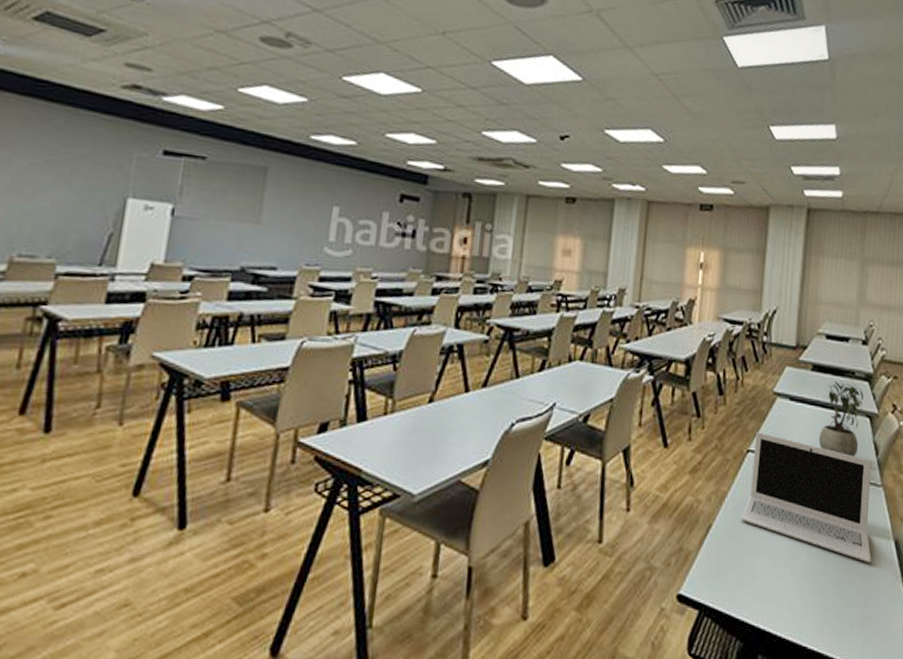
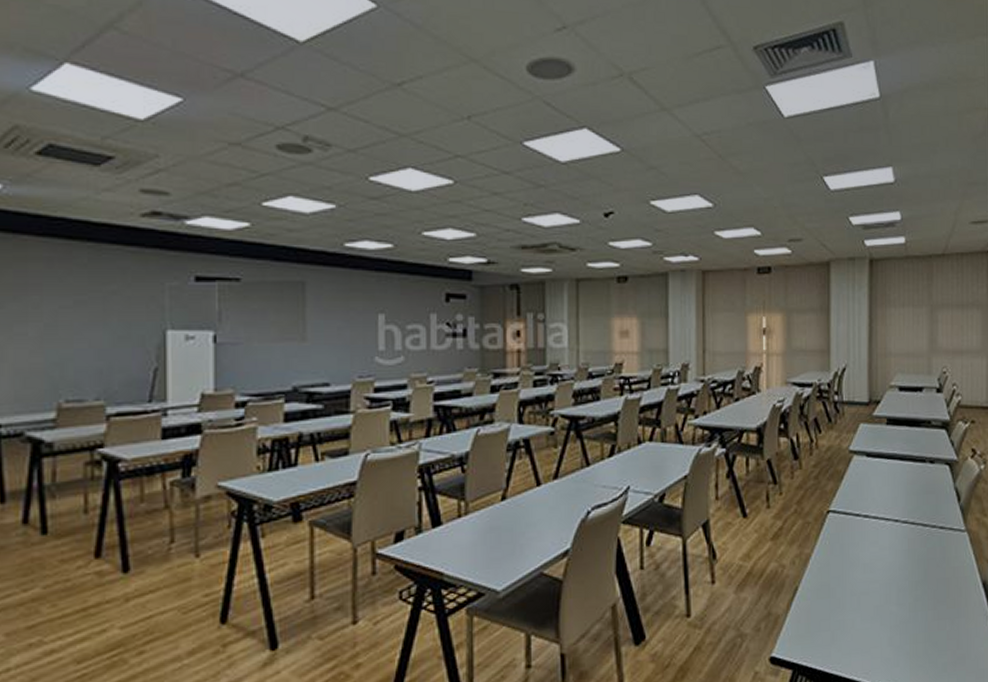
laptop: present [740,432,872,563] -> none [826,492,960,607]
potted plant: present [818,379,864,457] -> none [898,428,942,506]

